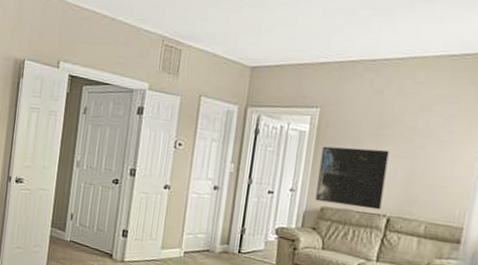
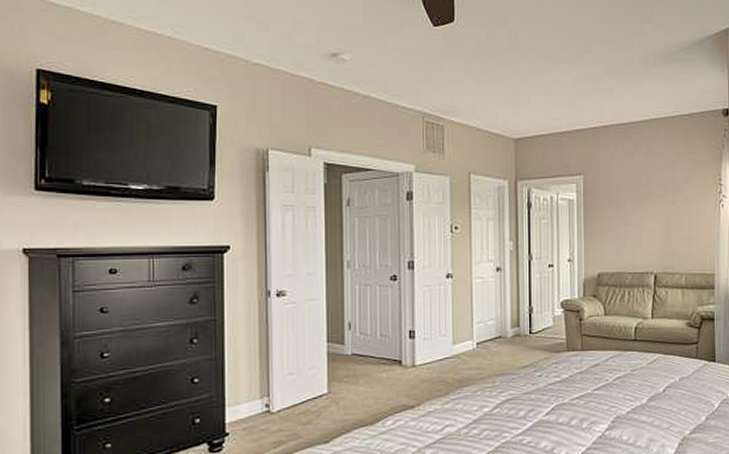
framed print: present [315,146,389,210] -> none [591,209,648,269]

